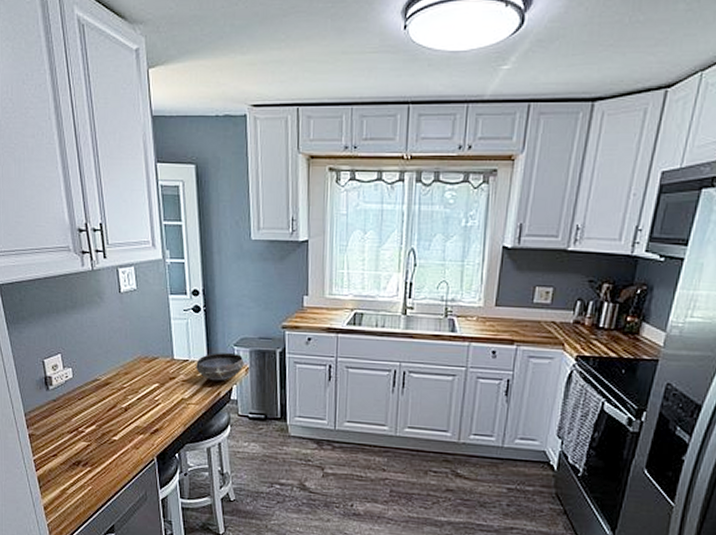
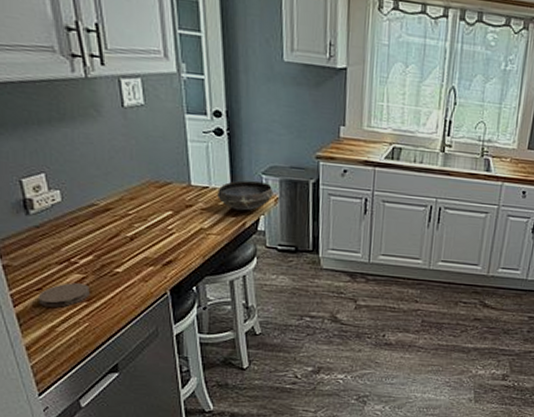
coaster: none [53,450,93,472] -> present [37,283,90,307]

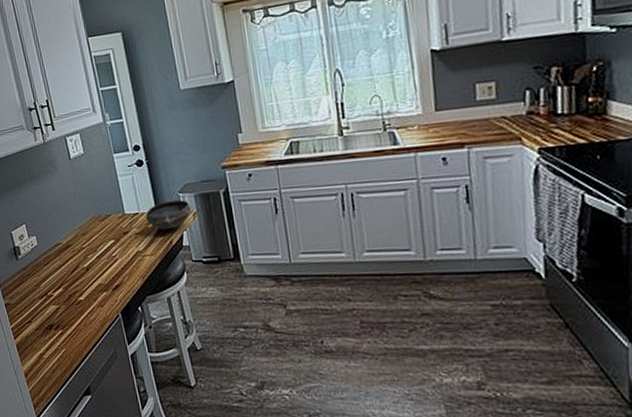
coaster: present [37,283,90,307] -> none [29,314,63,337]

